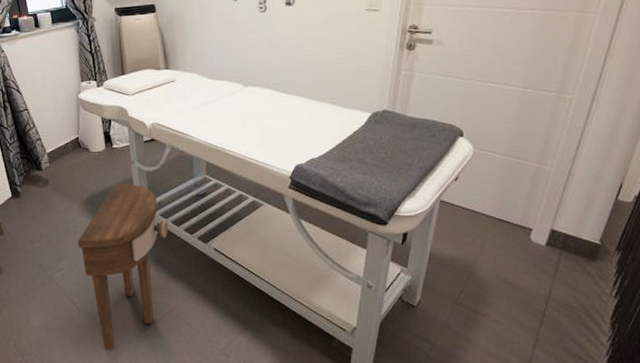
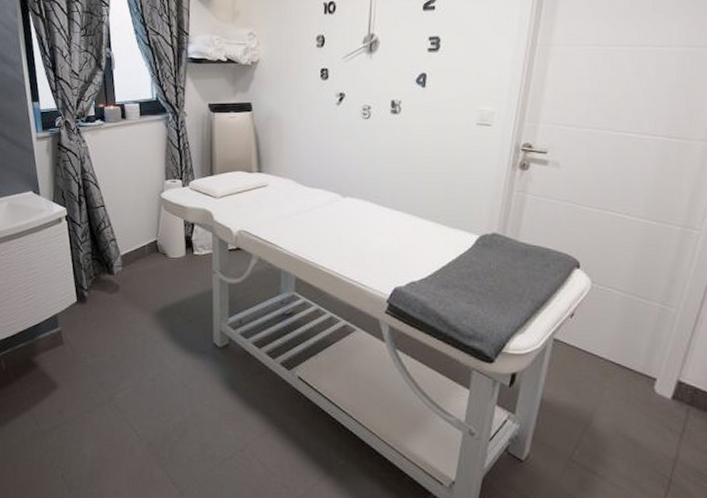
side table: present [77,183,168,350] -> none [145,294,248,490]

